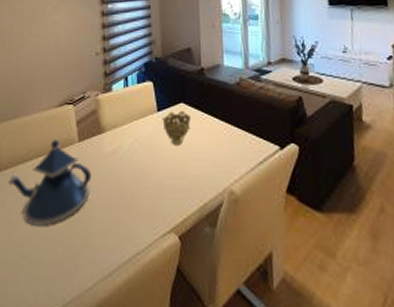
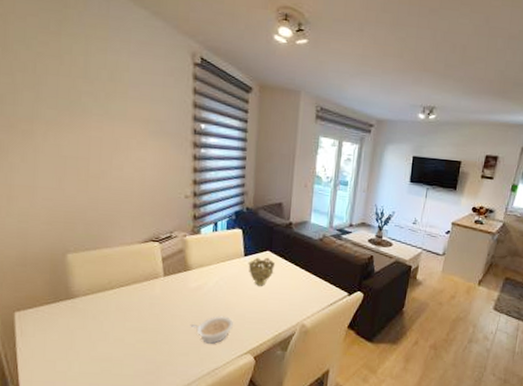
teapot: present [8,139,92,226] -> none [87,272,176,346]
legume: none [107,185,152,221] -> present [190,316,233,344]

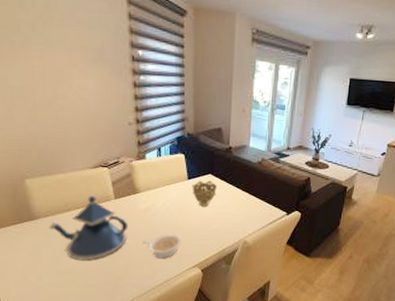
teapot: none [87,272,176,346] -> present [49,196,128,260]

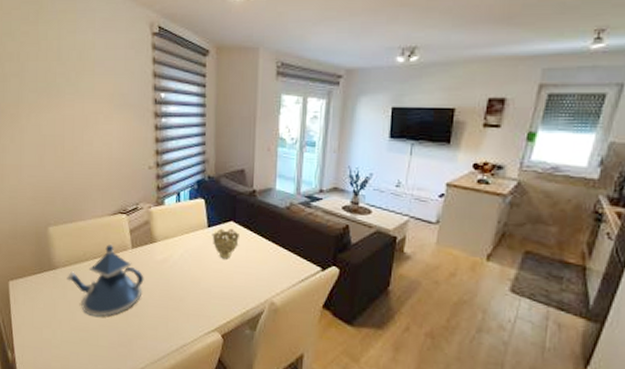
legume: present [142,234,181,259] -> none [157,290,199,319]

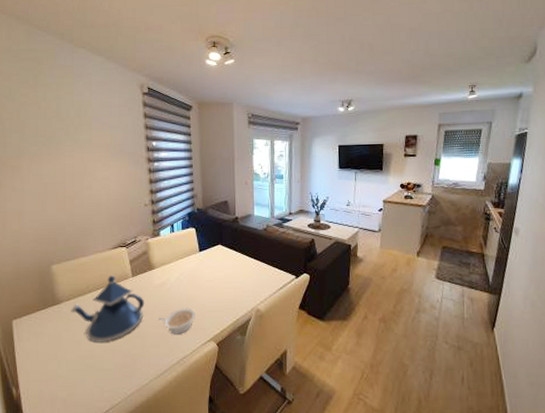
legume: none [157,290,199,319] -> present [158,308,195,334]
decorative bowl: present [212,228,239,259] -> none [203,251,227,277]

